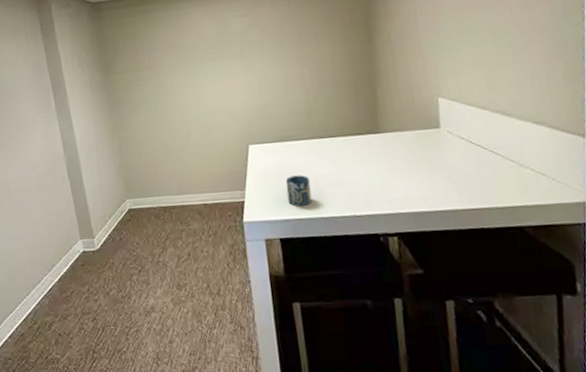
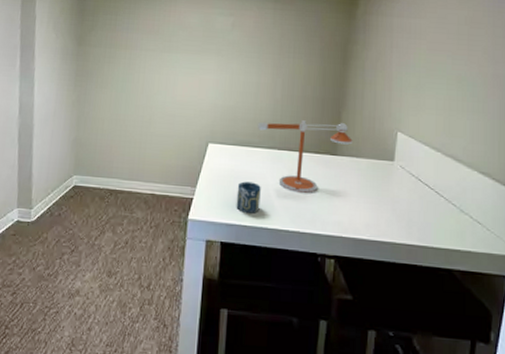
desk lamp: none [294,99,394,178] -> present [258,120,353,194]

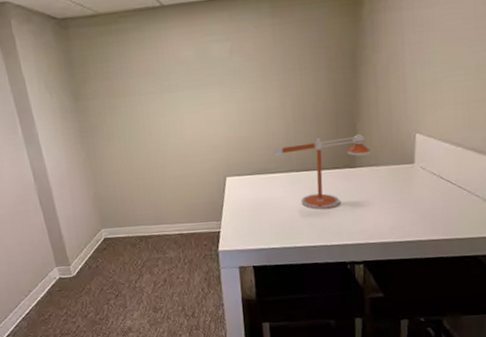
cup: present [236,181,261,214] -> none [261,207,286,237]

